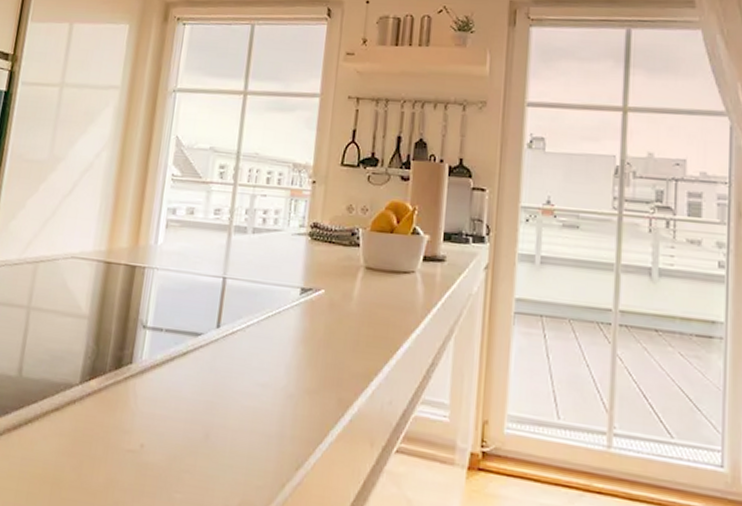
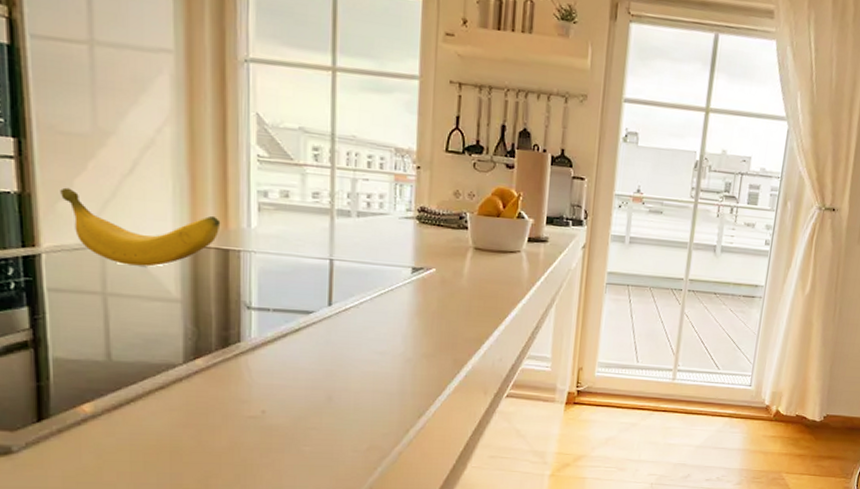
banana: none [15,207,133,282] -> present [60,187,221,267]

